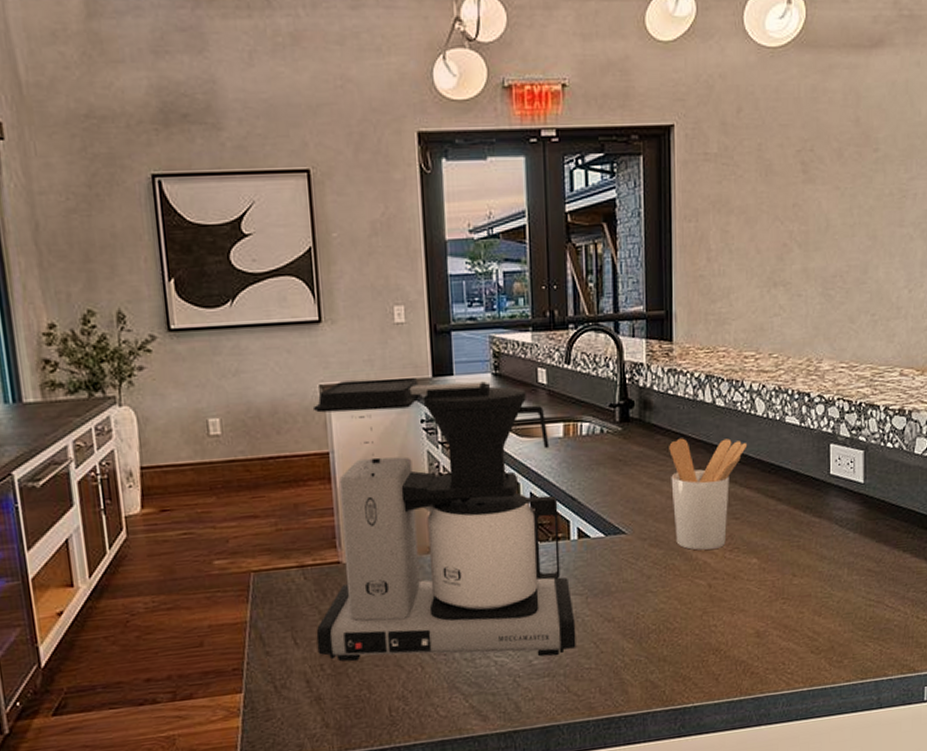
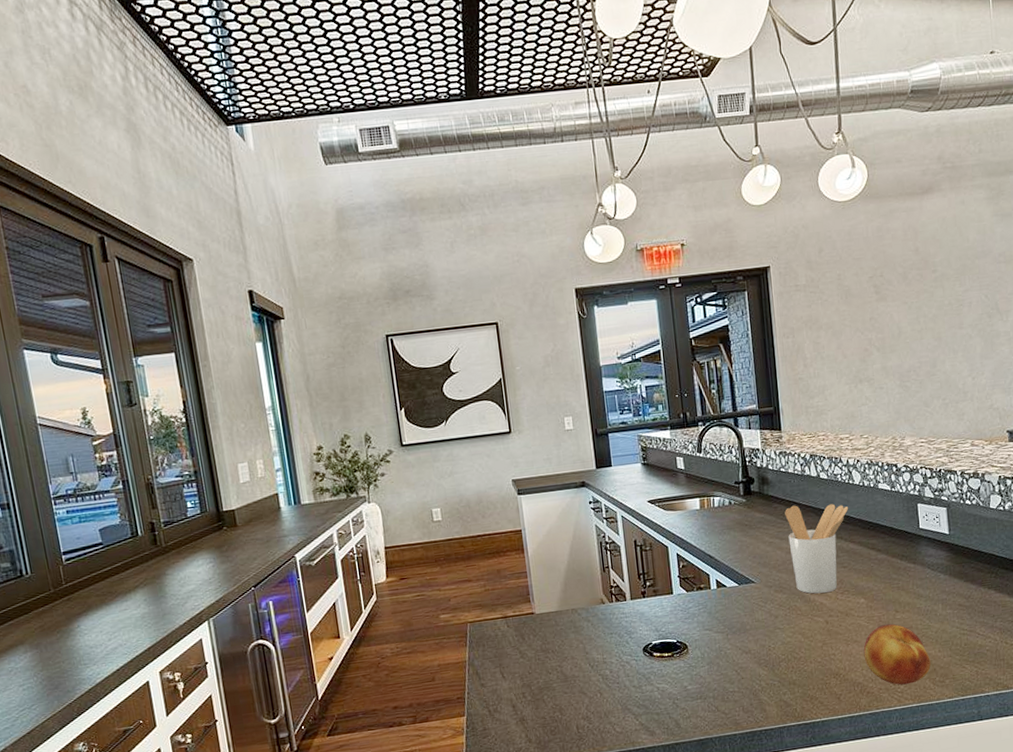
coffee maker: present [312,377,576,662] -> none [507,470,722,691]
fruit: none [751,590,828,665] -> present [863,623,931,686]

